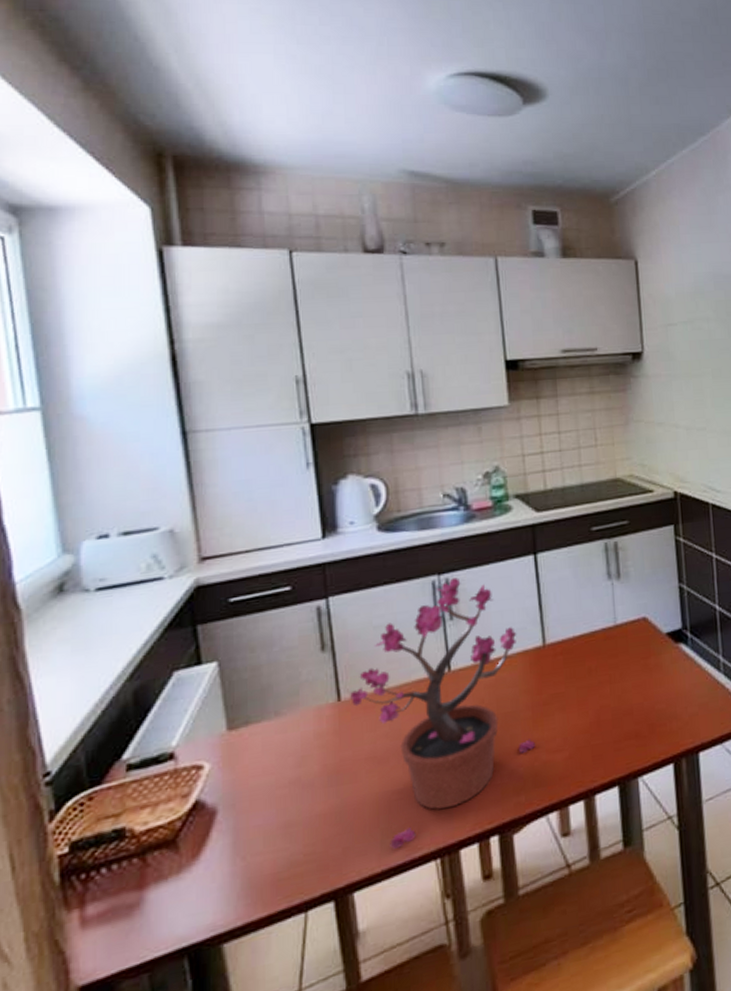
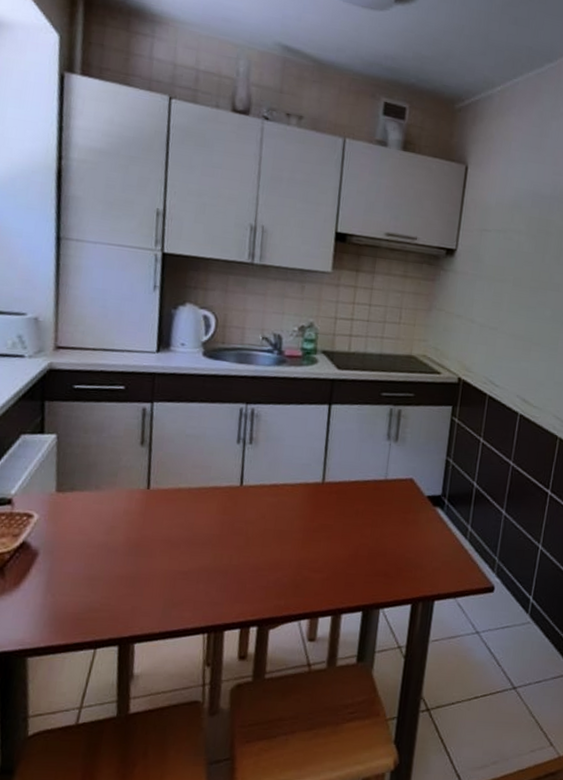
potted plant: present [349,577,535,849] -> none [157,409,303,617]

